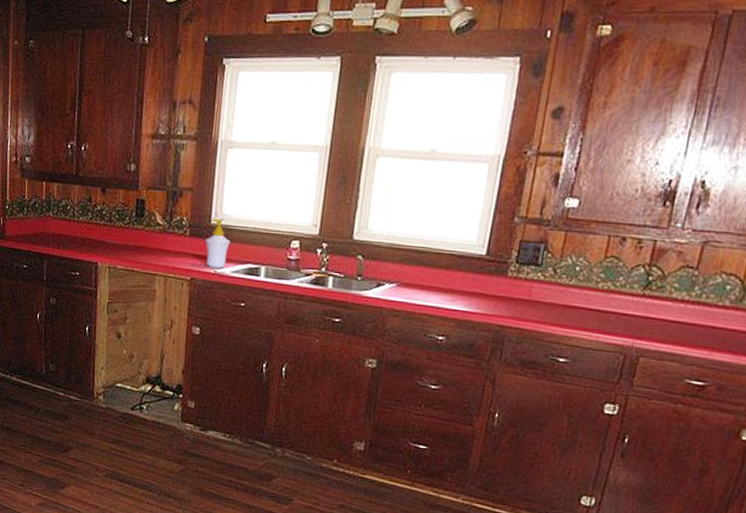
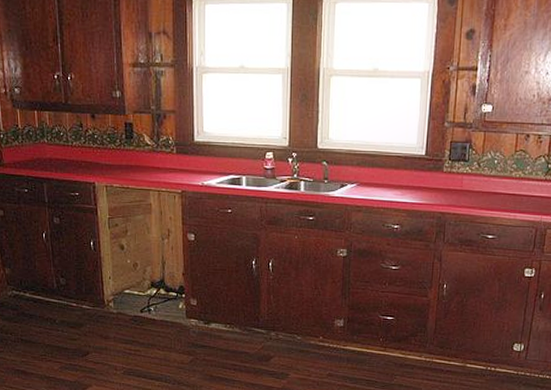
soap bottle: present [205,218,230,269] -> none [191,137,213,181]

